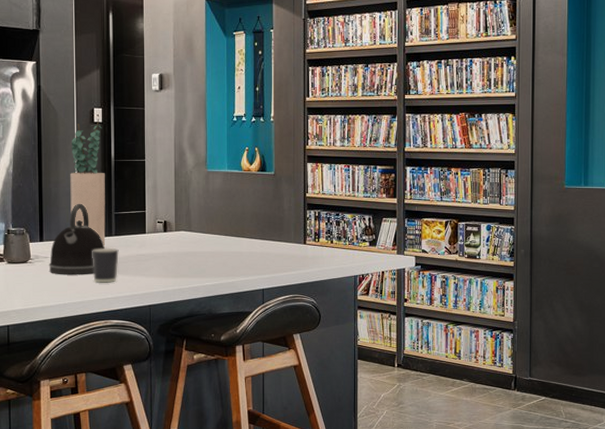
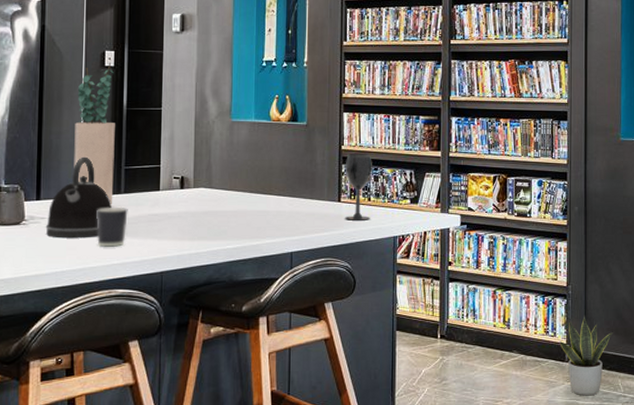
wine glass: none [309,200,334,261] -> present [345,153,372,220]
potted plant: none [506,348,557,421] -> present [559,315,614,396]

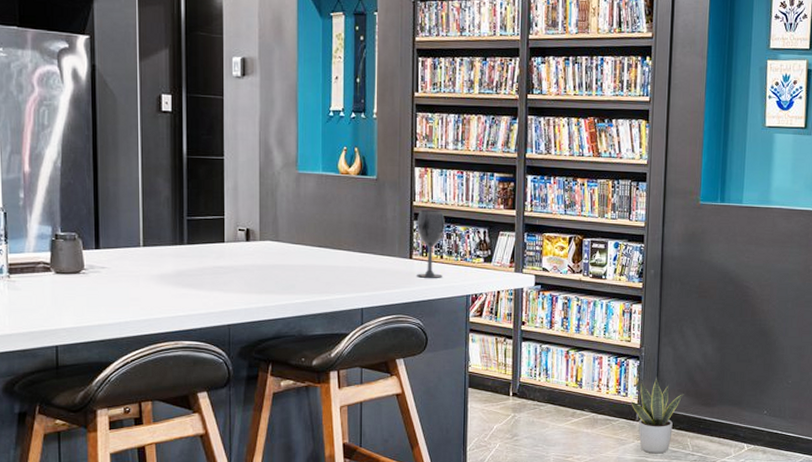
kettle: present [45,156,112,237] -> none [106,205,175,288]
vase: present [74,62,115,205] -> none [132,107,176,256]
mug: present [96,206,128,247] -> none [159,258,192,299]

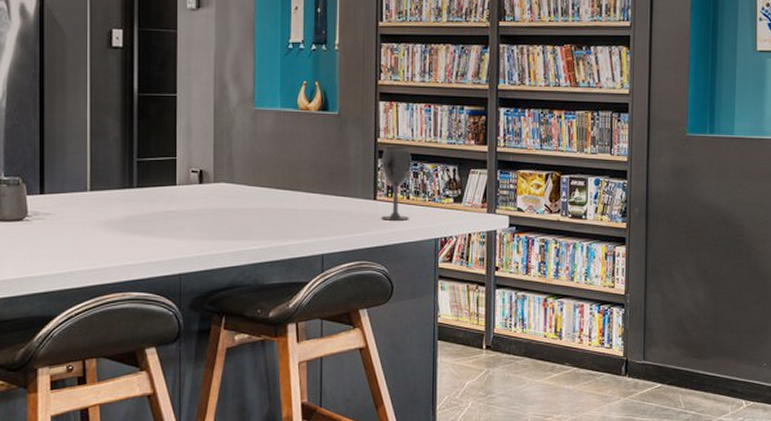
potted plant: present [631,377,685,454] -> none [616,326,676,412]

